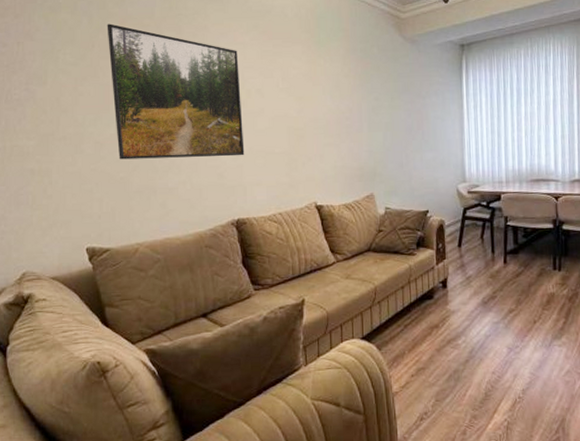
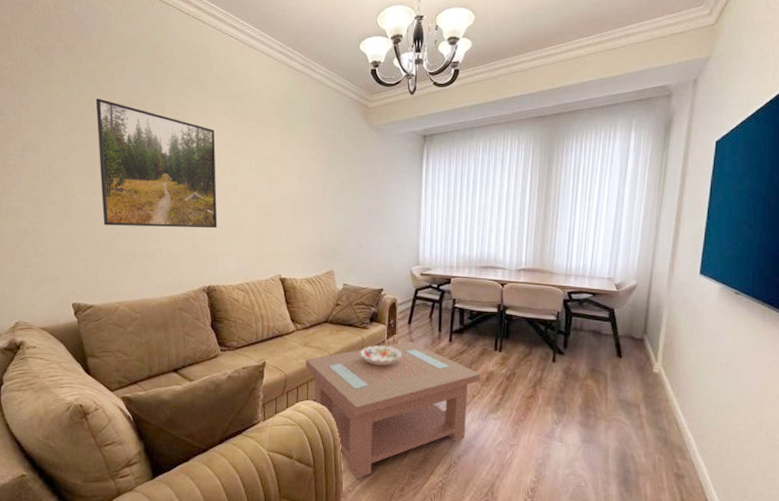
coffee table: none [348,265,541,425] -> present [305,341,481,479]
decorative bowl: none [408,272,453,296] -> present [360,345,401,366]

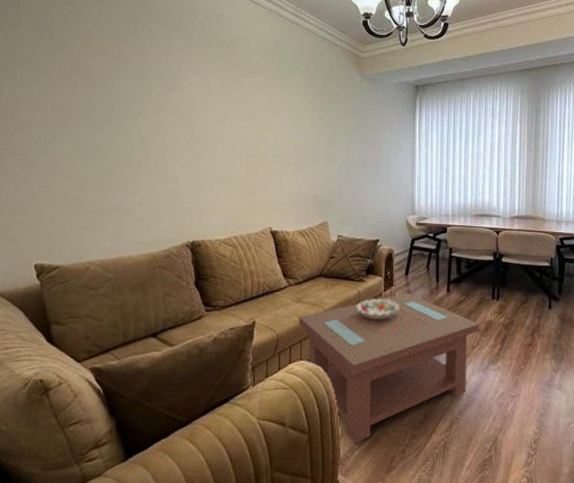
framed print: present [95,98,218,229] -> none [68,43,203,180]

